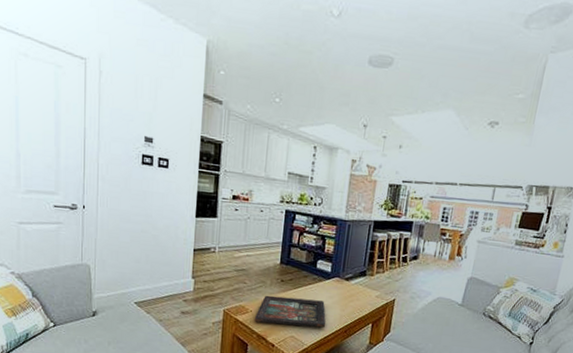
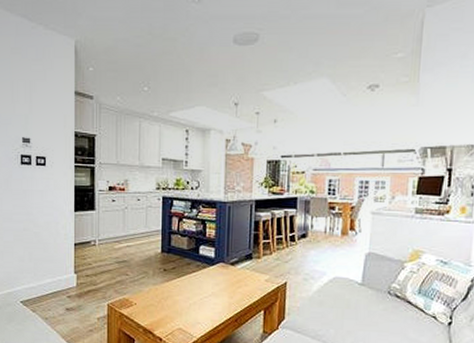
decorative tray: present [254,295,326,328] -> none [139,286,215,318]

